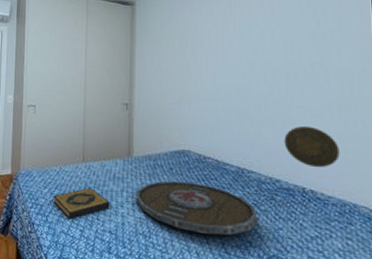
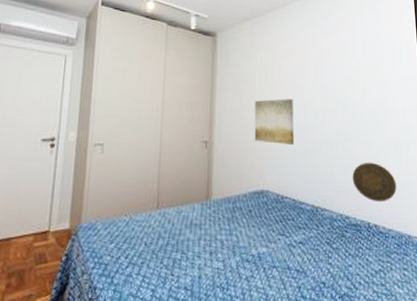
hardback book: present [53,188,110,220] -> none [120,238,186,279]
serving tray: present [136,181,258,236] -> none [214,224,331,279]
wall art: none [174,62,217,107] -> present [254,98,294,145]

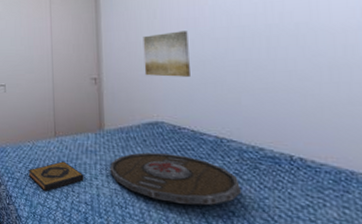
hardback book: none [120,238,186,279] -> present [28,161,84,192]
serving tray: none [214,224,331,279] -> present [109,152,241,206]
decorative plate: present [352,162,397,203] -> none [267,91,333,135]

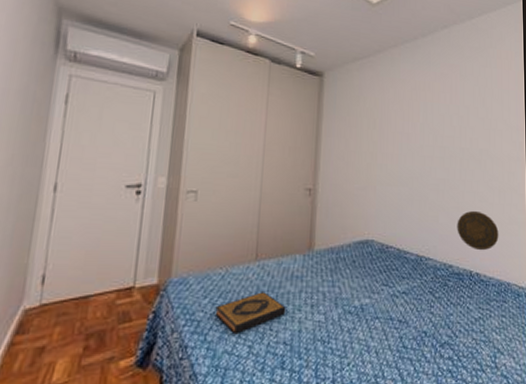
serving tray: present [109,152,241,206] -> none [315,275,433,330]
wall art: present [143,31,190,77] -> none [360,145,401,193]
decorative plate: none [267,91,333,135] -> present [457,210,499,251]

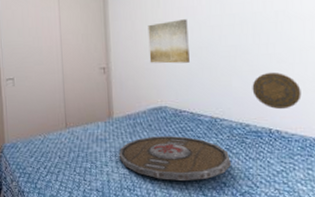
hardback book: present [215,292,286,335] -> none [40,152,95,184]
serving tray: none [315,275,433,330] -> present [118,136,231,180]
wall art: none [360,145,401,193] -> present [148,19,190,64]

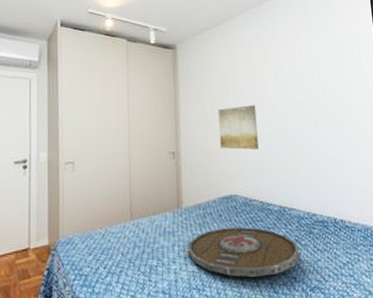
decorative plate: present [252,72,302,110] -> none [317,160,361,199]

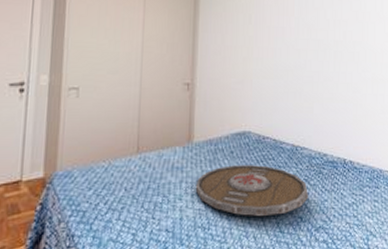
wall art: present [218,105,259,150] -> none [237,39,277,85]

